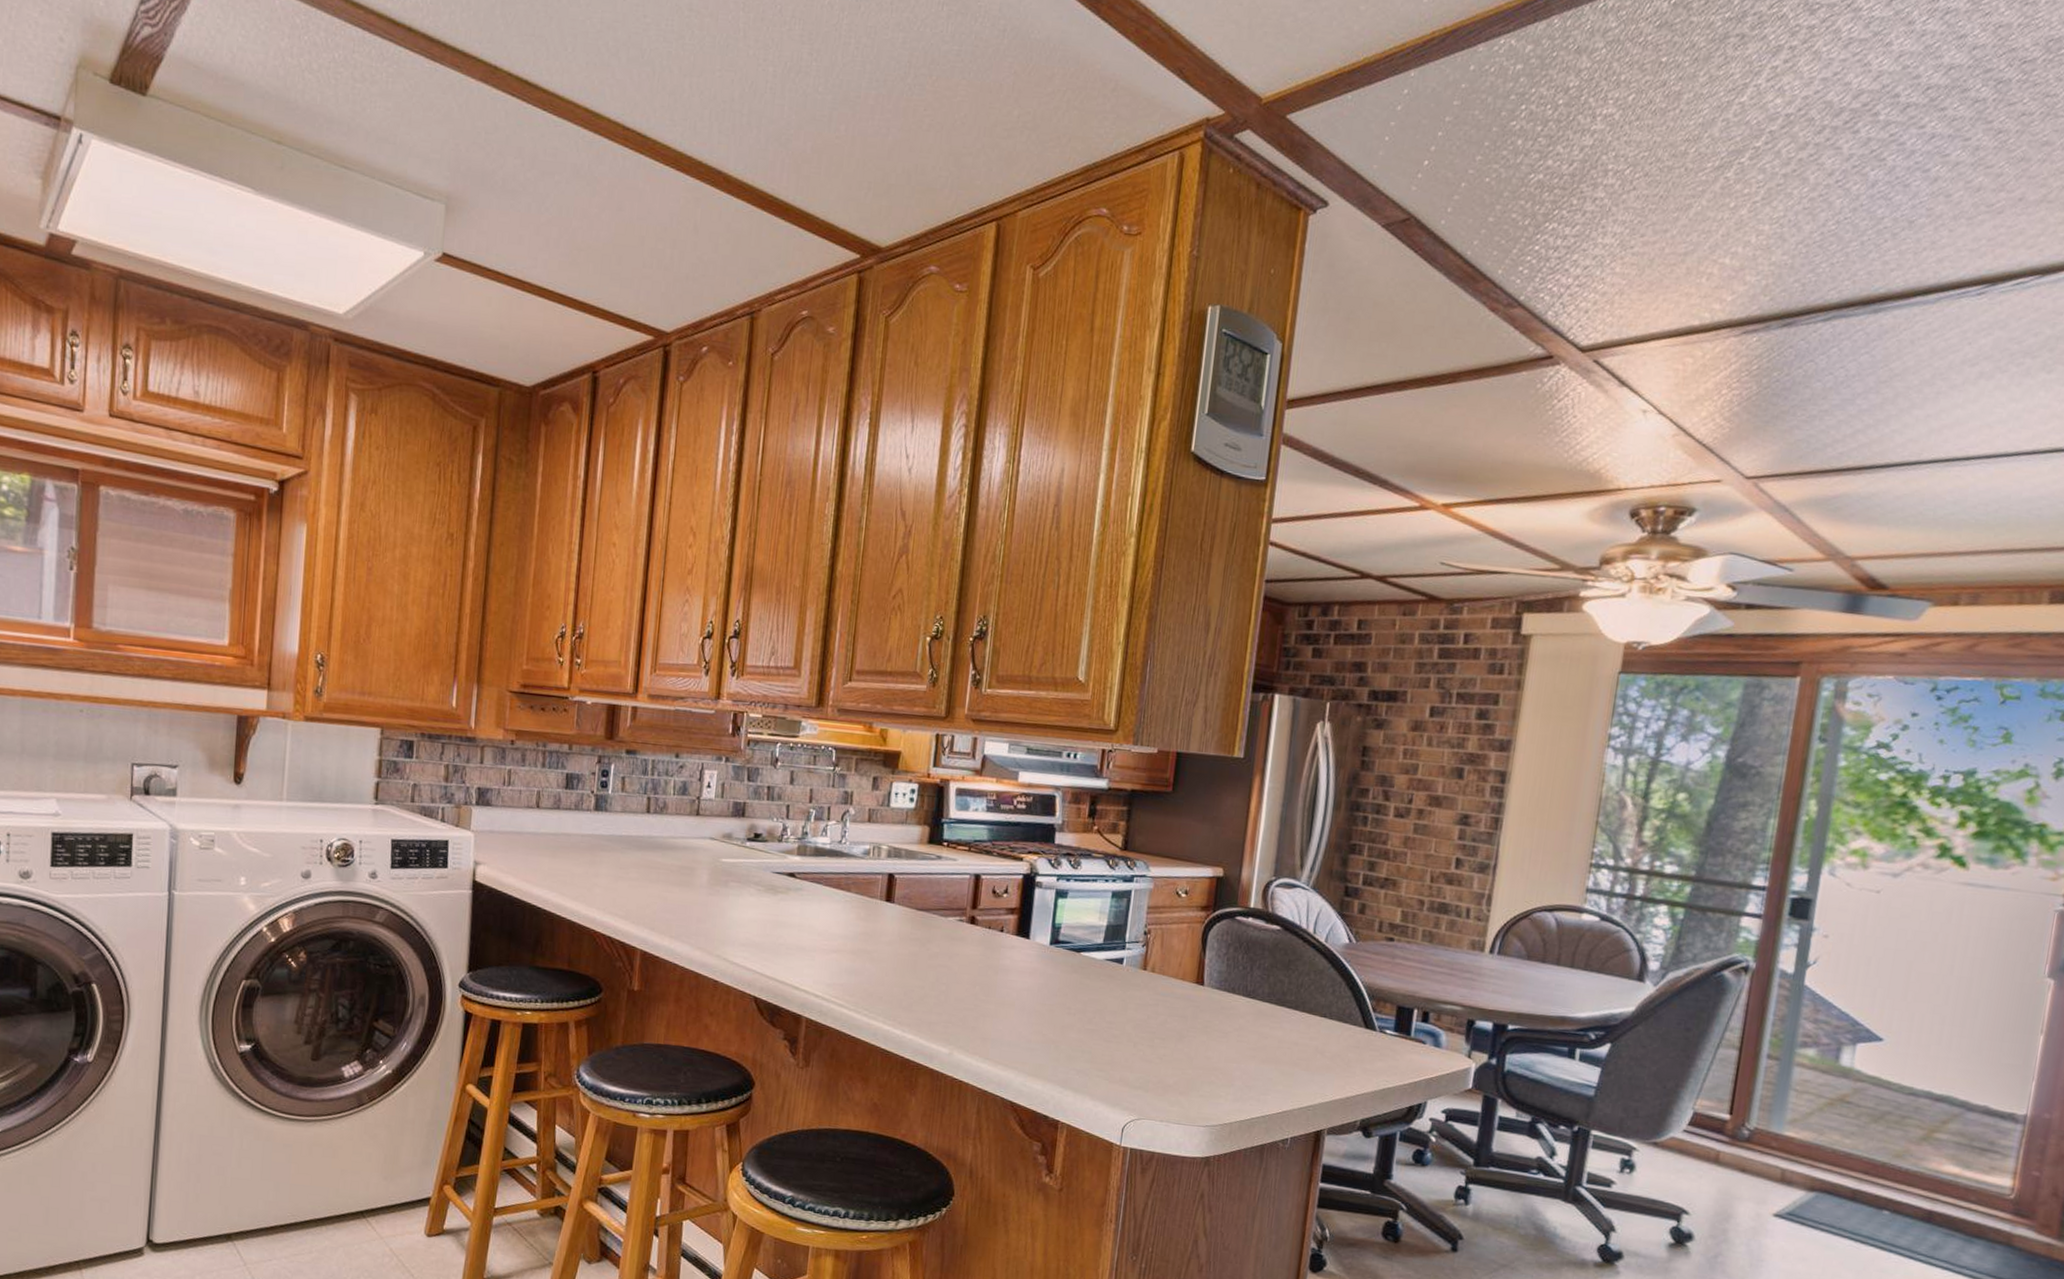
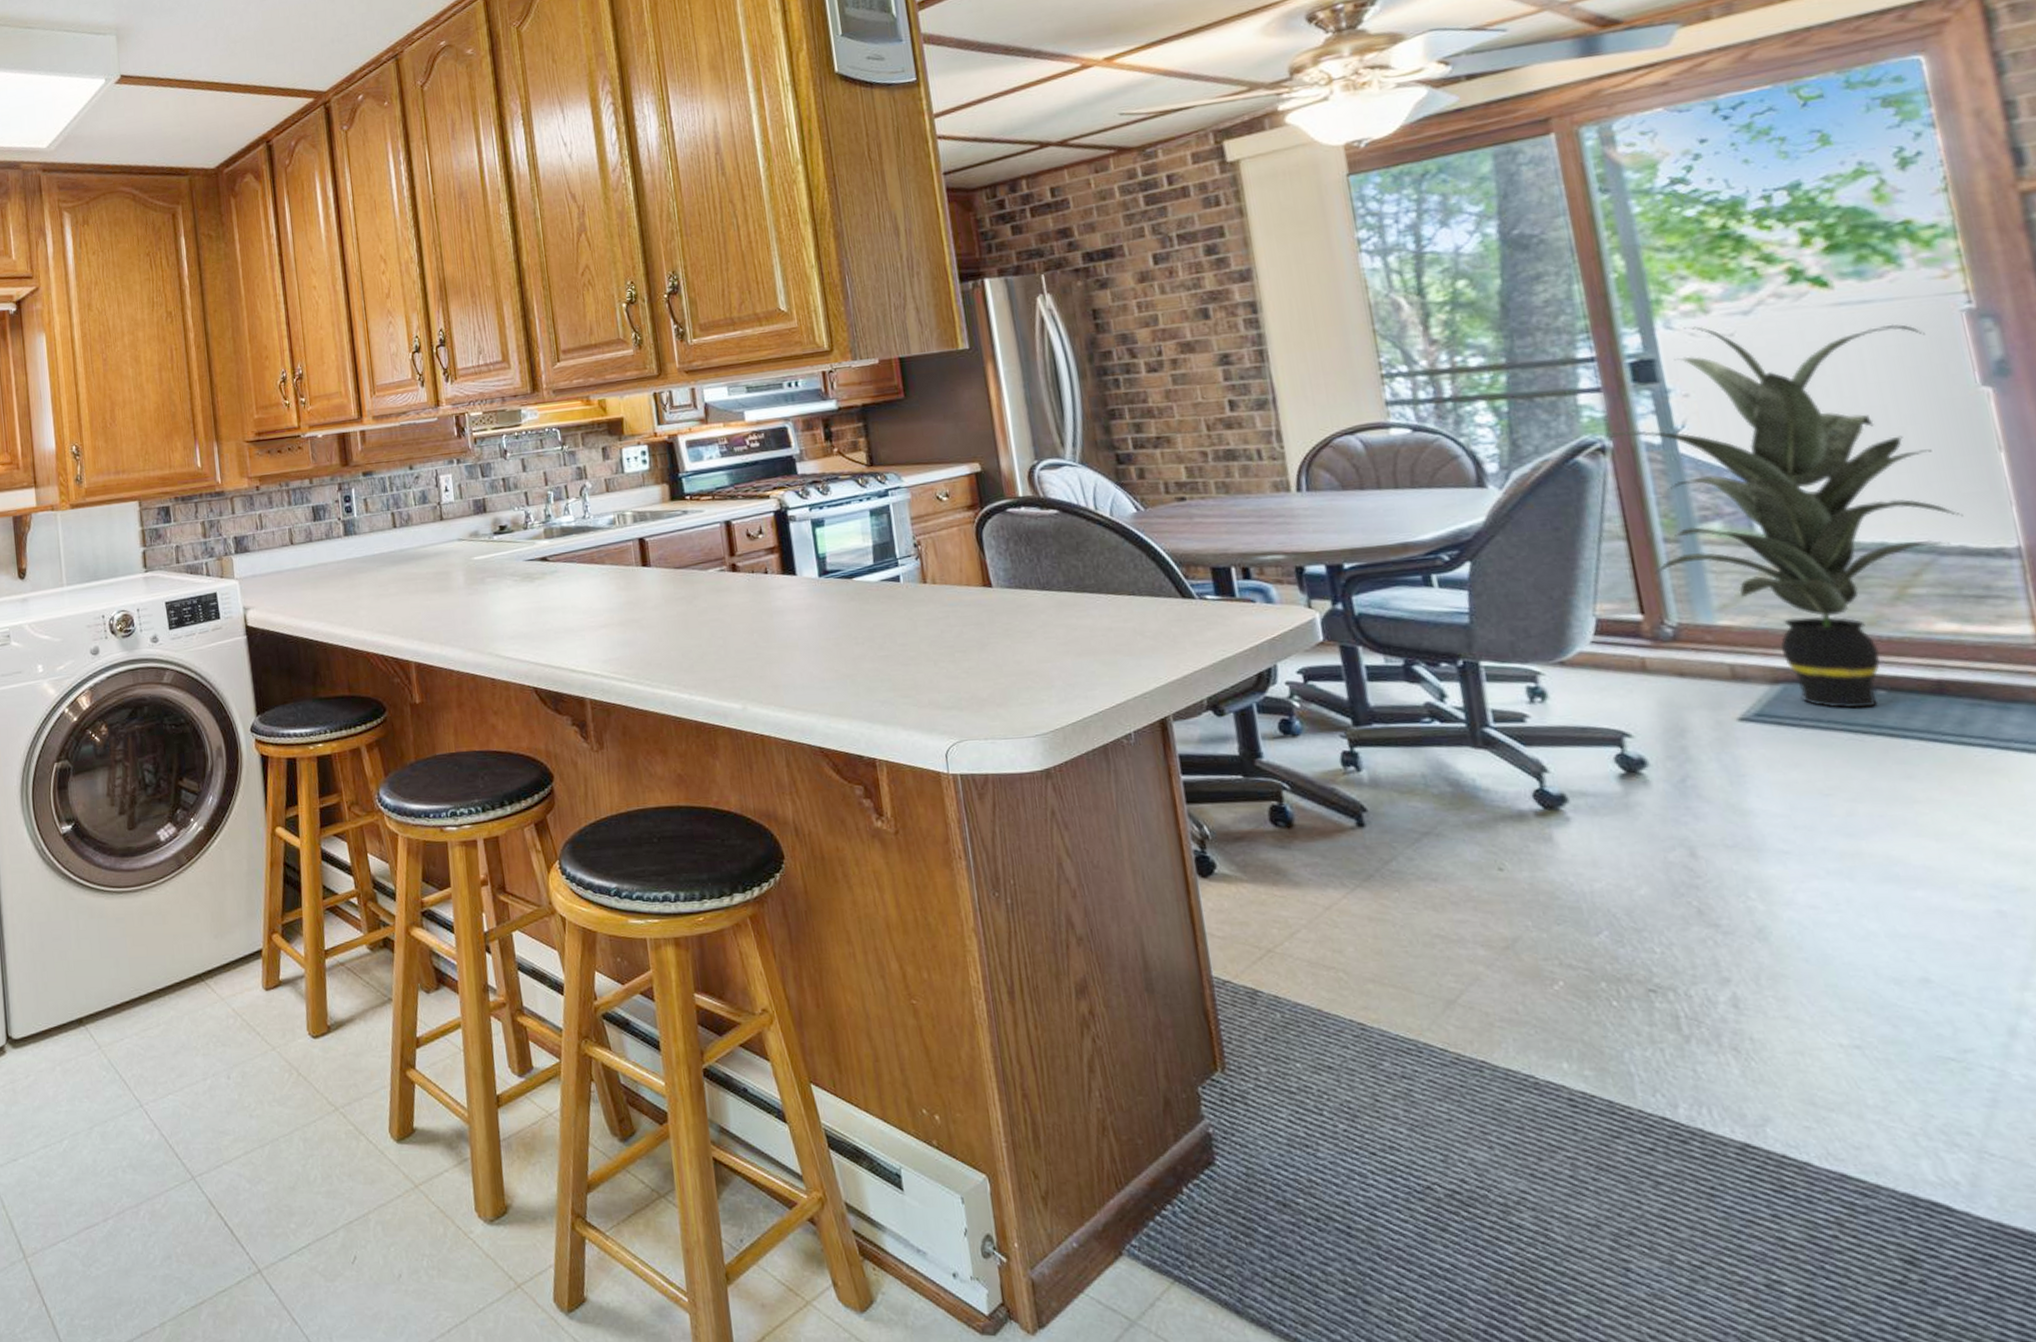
indoor plant: none [1747,877,2022,1223] -> present [1600,324,1963,709]

